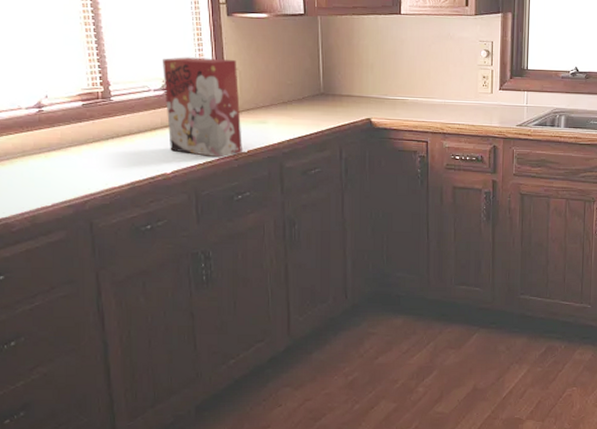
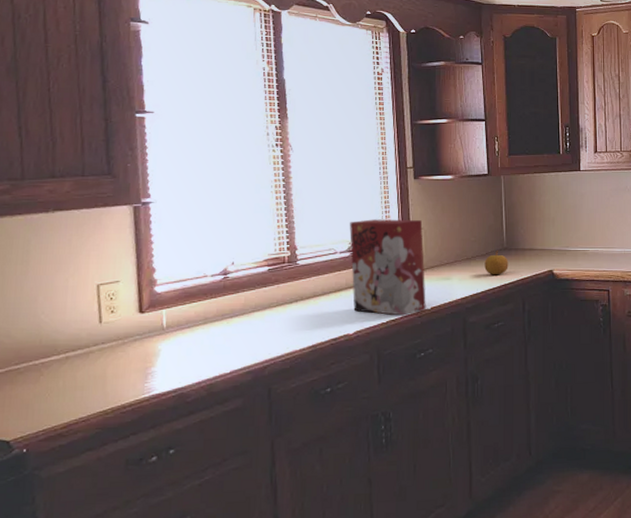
fruit: none [301,96,326,121] -> present [484,251,509,275]

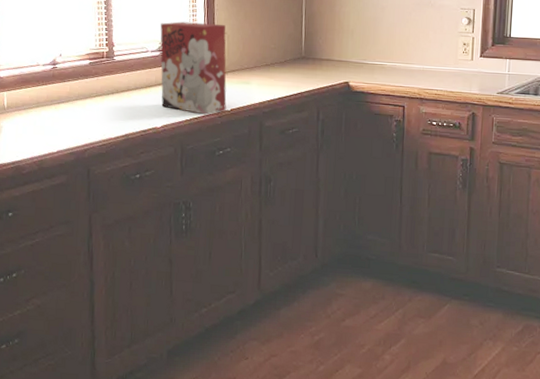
fruit: present [484,251,509,275] -> none [282,59,306,83]

